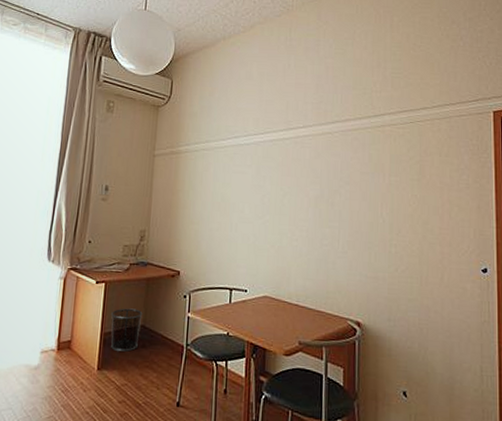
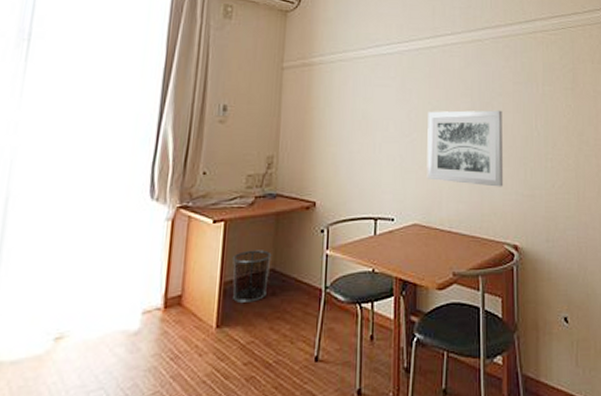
wall art: none [277,196,349,268] -> present [427,110,504,187]

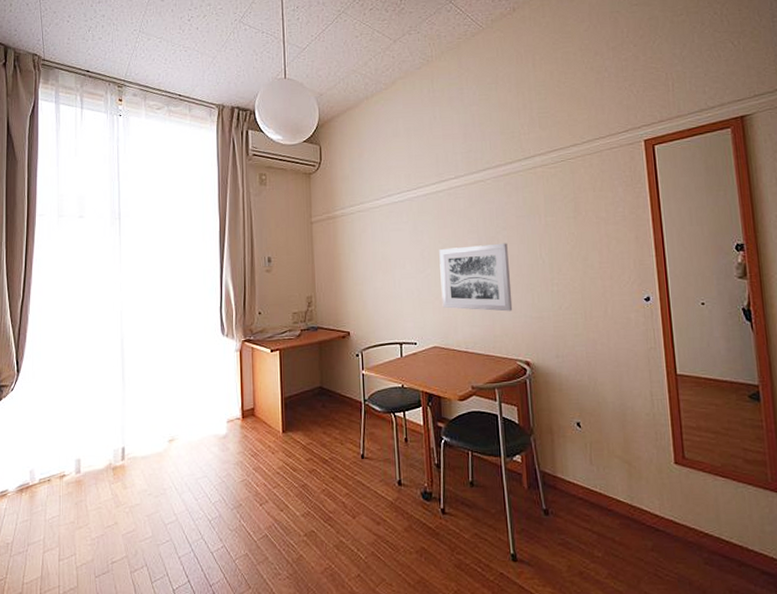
waste bin: present [233,250,272,302] -> none [289,372,319,413]

